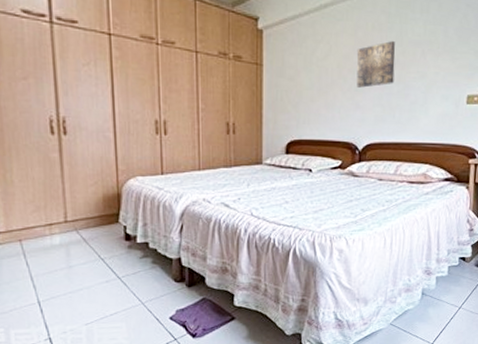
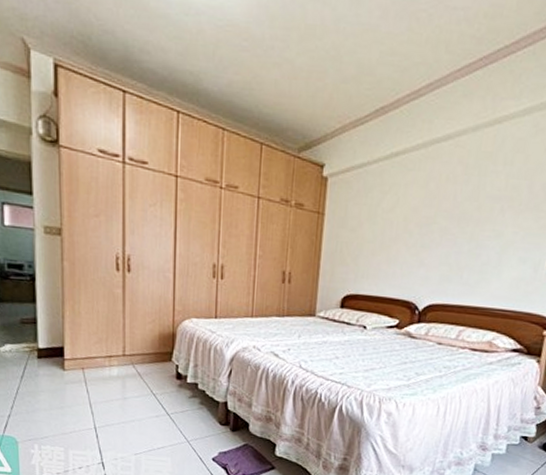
wall art: present [356,41,395,88] -> none [422,195,471,244]

